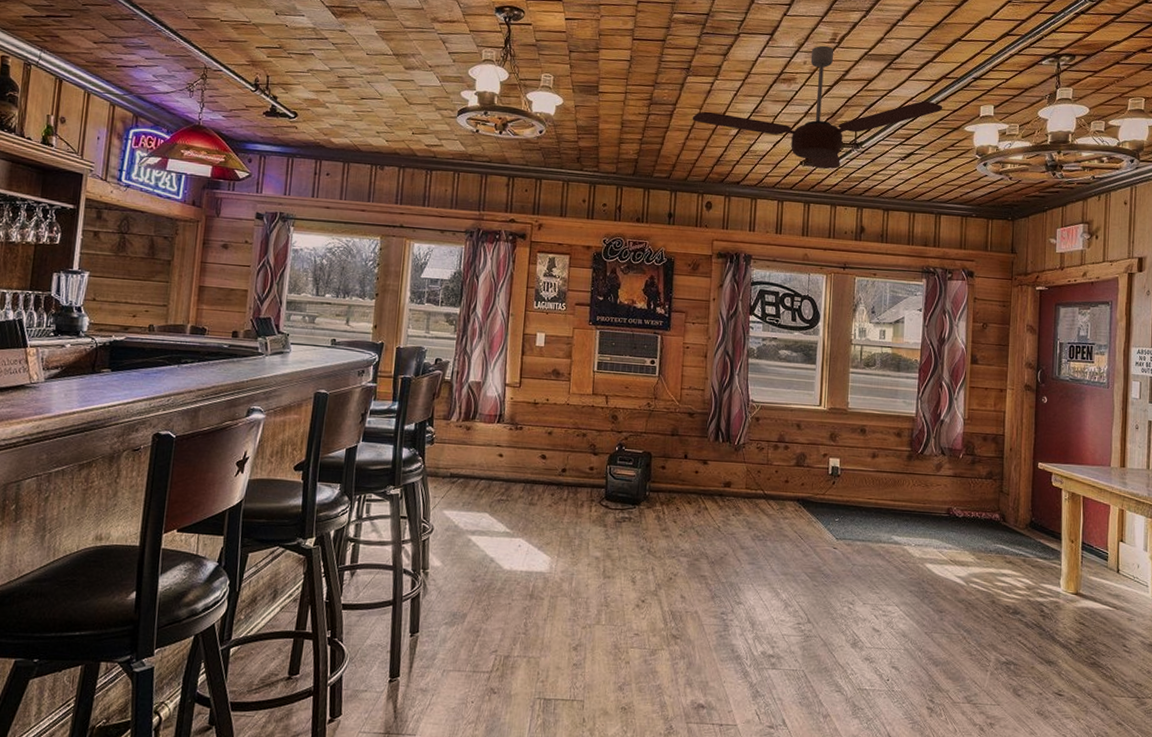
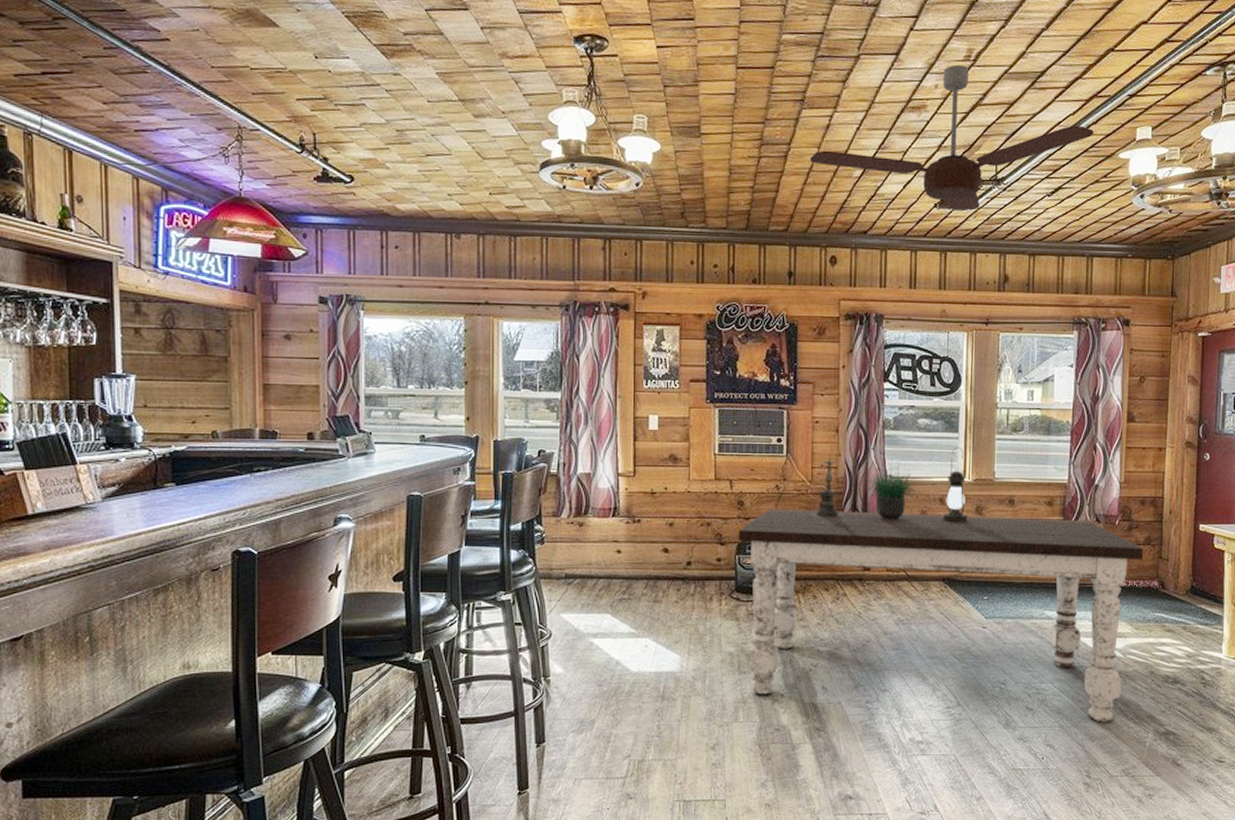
dining table: none [610,424,986,648] -> present [738,509,1144,722]
candle holder: none [676,377,711,437] -> present [809,453,847,518]
potted plant: none [728,385,778,441] -> present [864,460,919,520]
lantern: none [799,377,822,448] -> present [943,446,967,523]

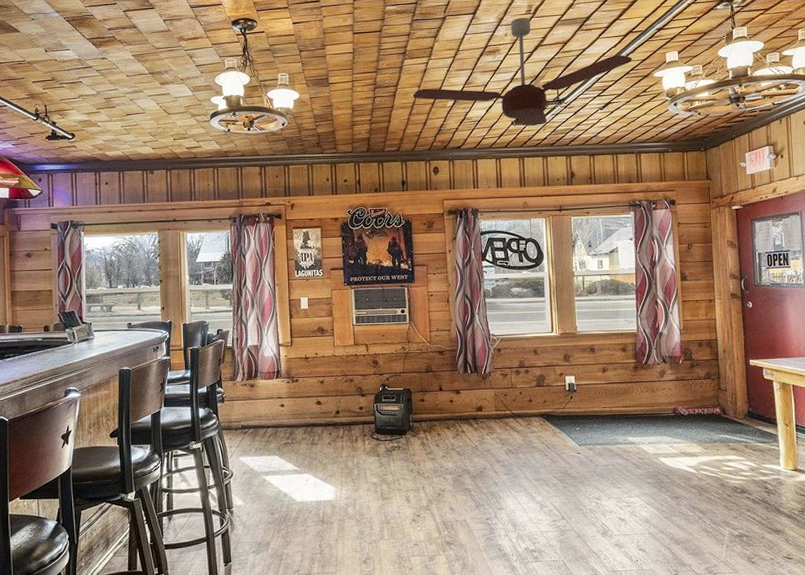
dining table: present [738,509,1144,722] -> none [375,361,706,528]
candle holder: present [809,453,847,518] -> none [430,319,461,371]
potted plant: present [864,460,919,520] -> none [472,322,517,369]
lantern: present [943,446,967,523] -> none [537,308,557,369]

